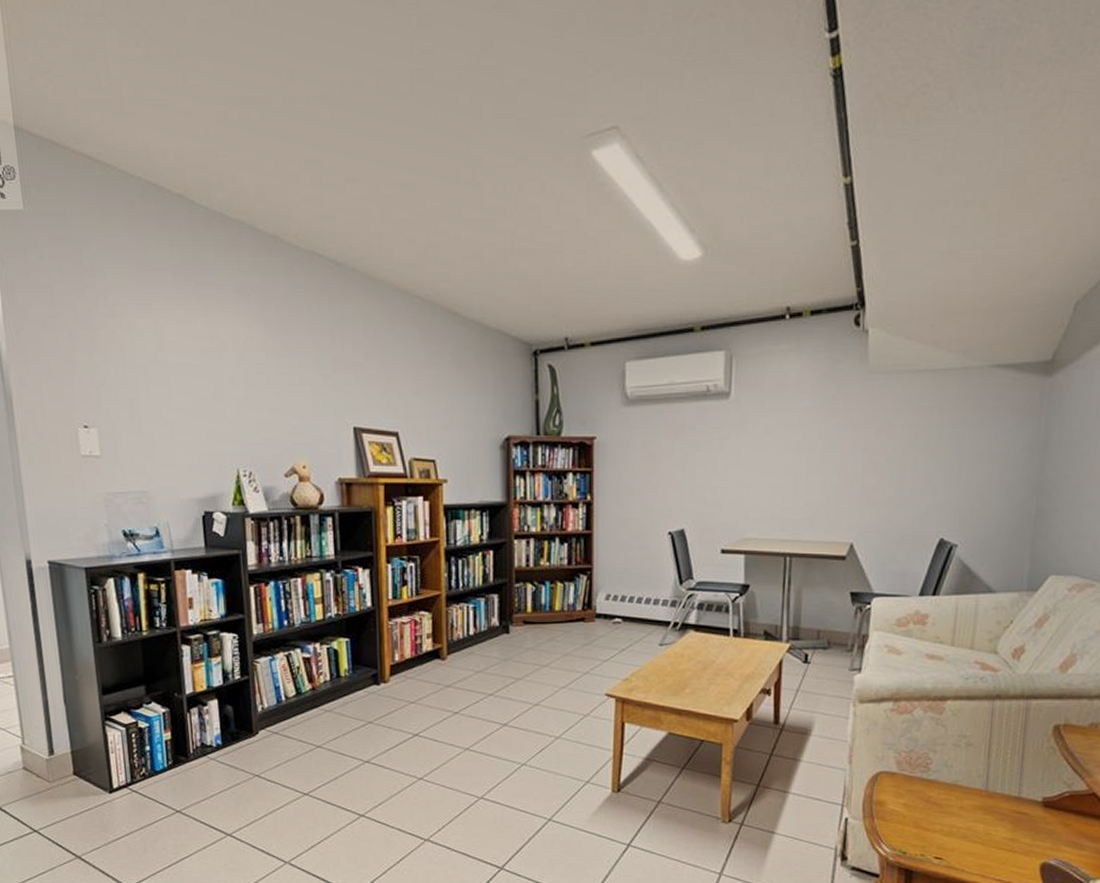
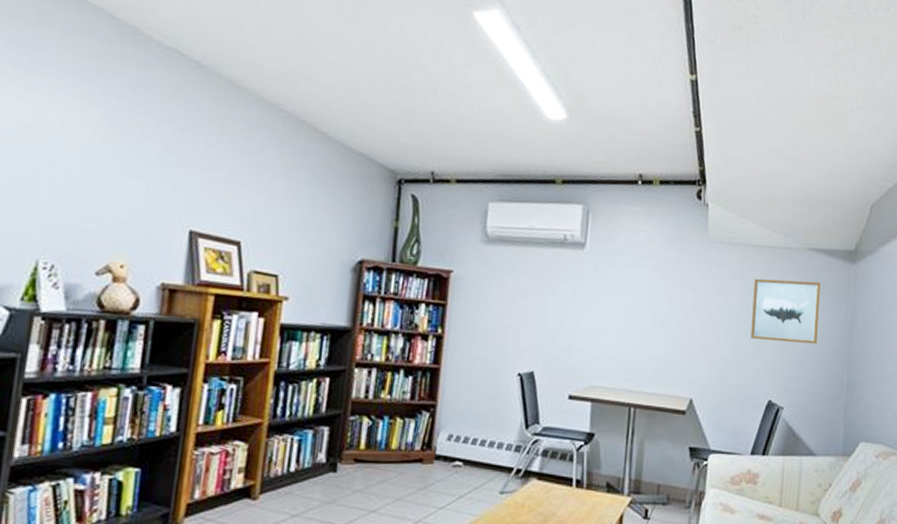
wall art: none [919,402,1006,475] -> present [750,278,821,345]

